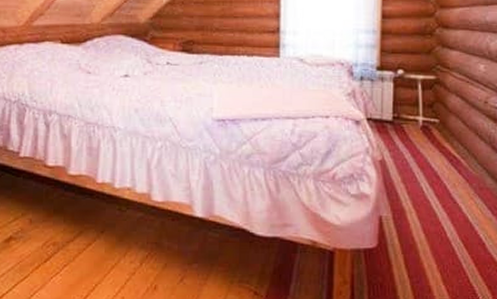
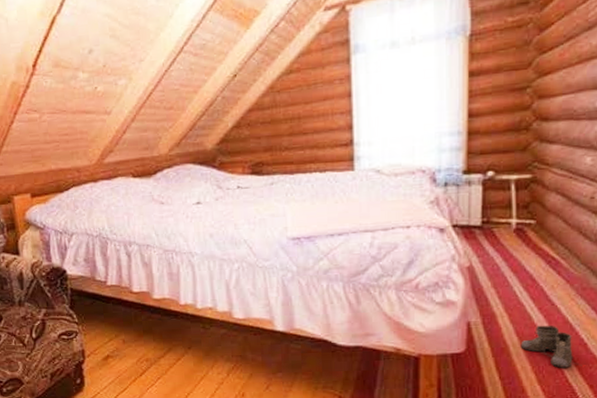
boots: none [427,223,482,267] -> present [520,325,583,368]

